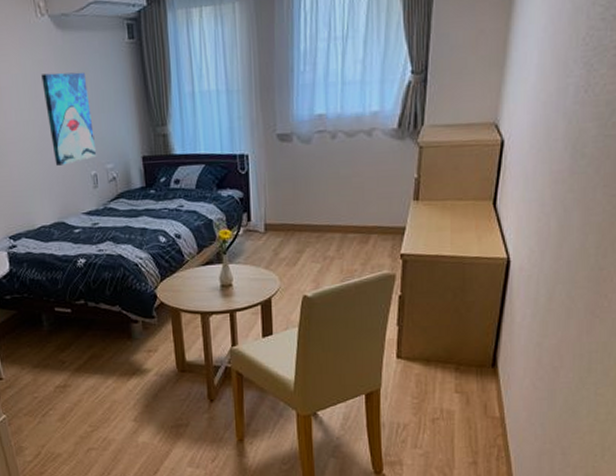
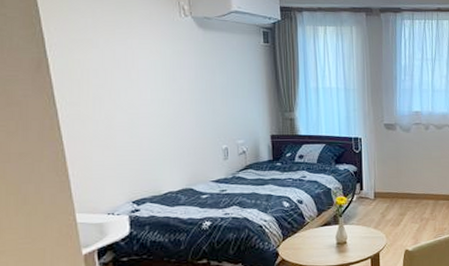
wall art: present [41,72,97,166] -> none [181,62,229,139]

